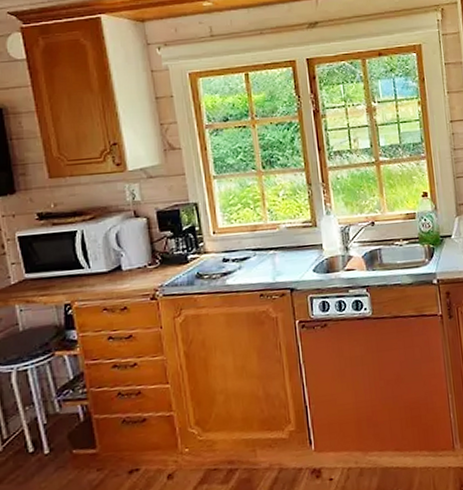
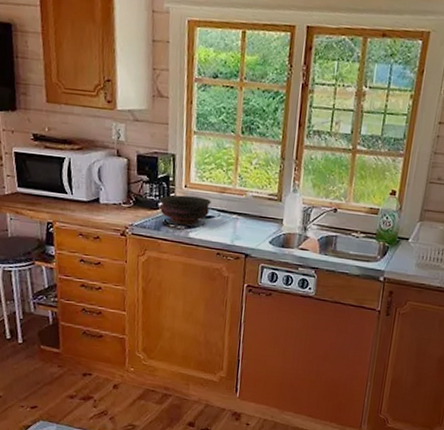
bowl: none [188,240,244,273] -> present [159,195,211,224]

